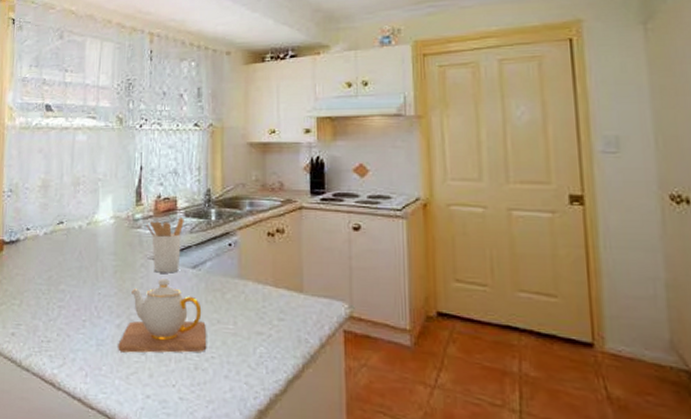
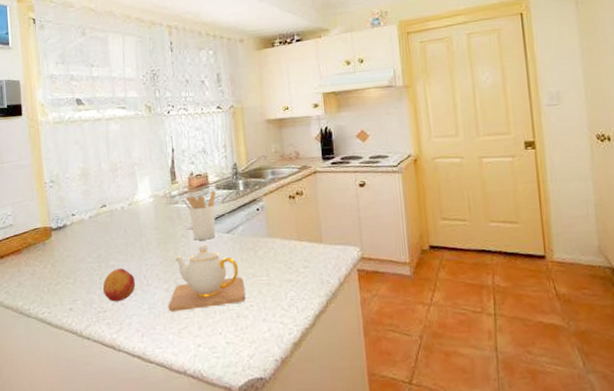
fruit: none [49,294,85,333] -> present [102,268,136,302]

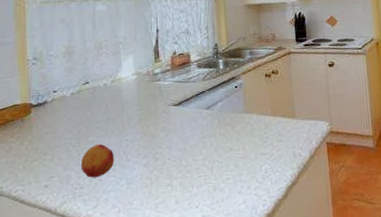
teapot: present [168,245,246,312] -> none [146,120,223,187]
utensil holder: present [182,190,216,241] -> none [164,69,197,116]

